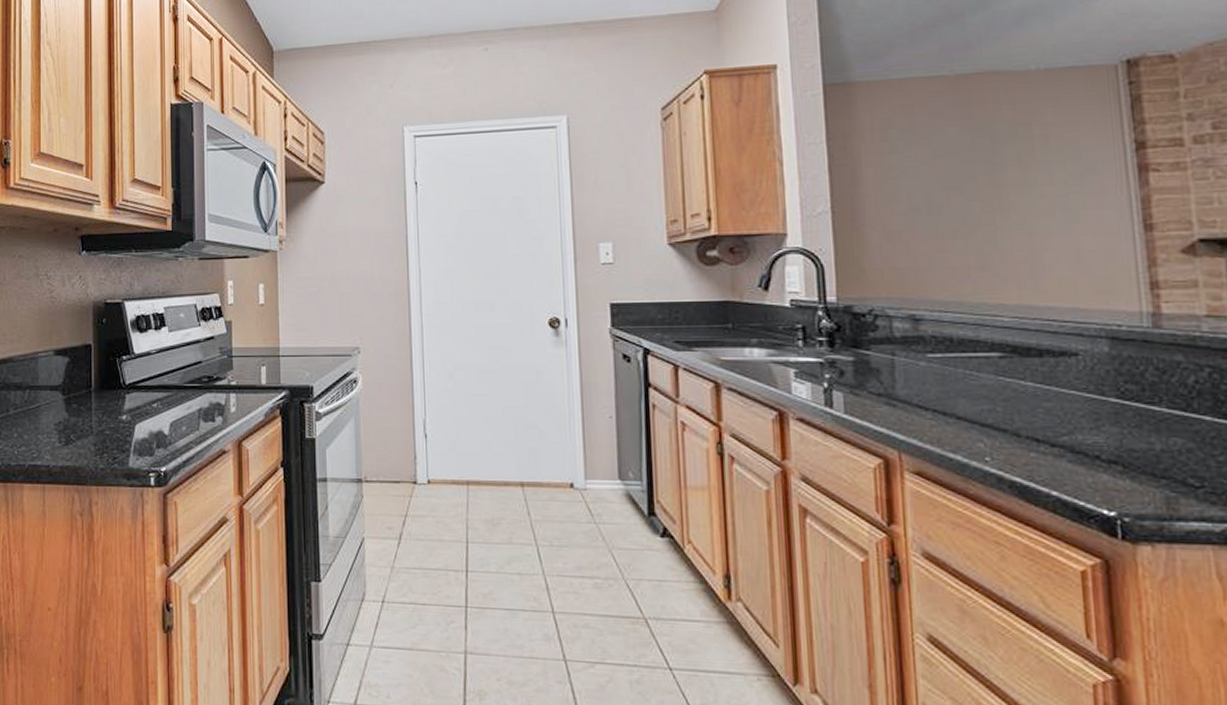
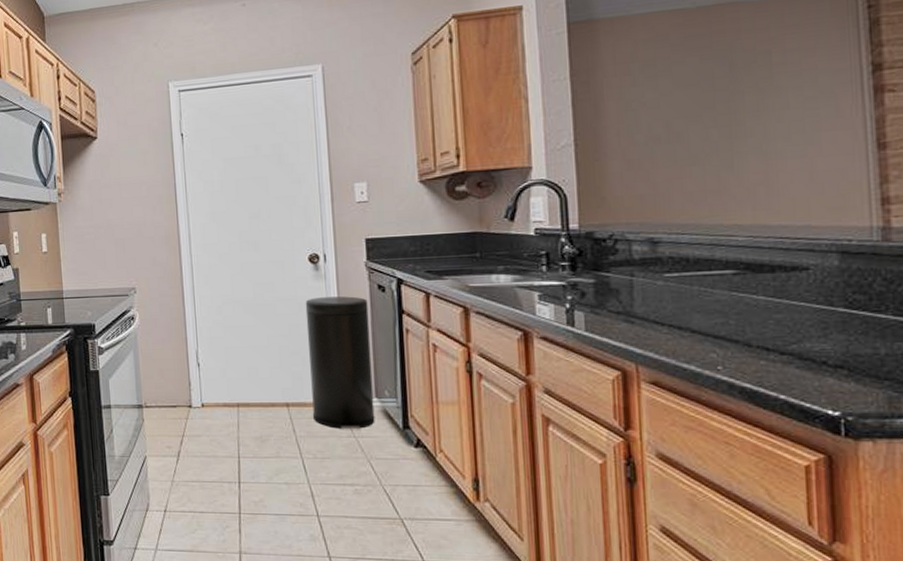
pedal bin: none [544,366,618,514] -> present [305,296,375,429]

